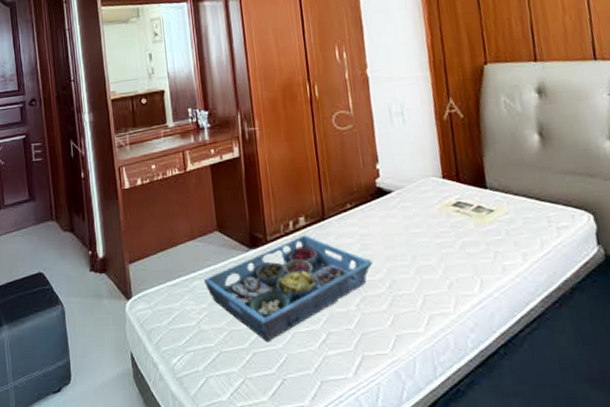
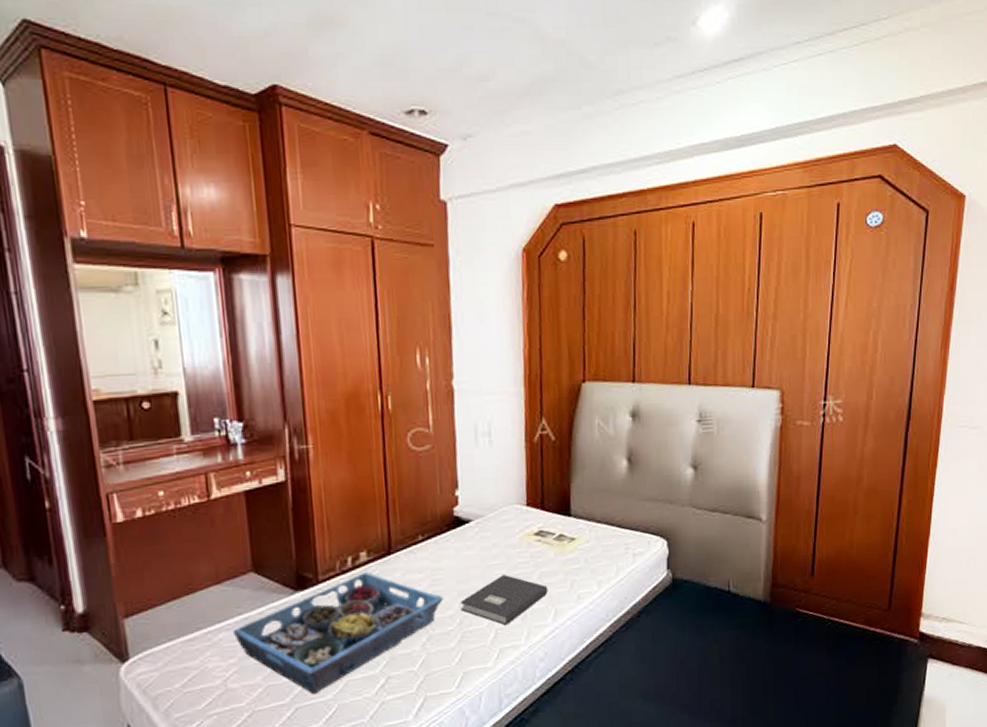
book: none [388,243,472,293] -> present [460,575,548,626]

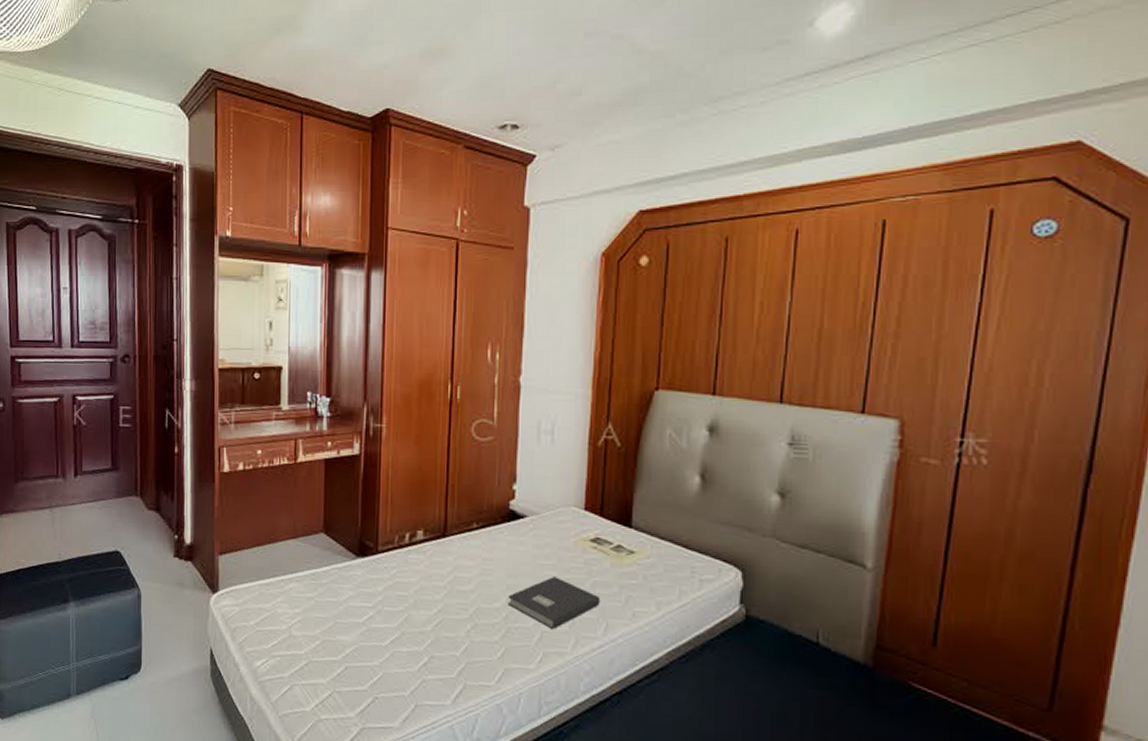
serving tray: present [232,572,444,695] -> none [301,550,492,658]

